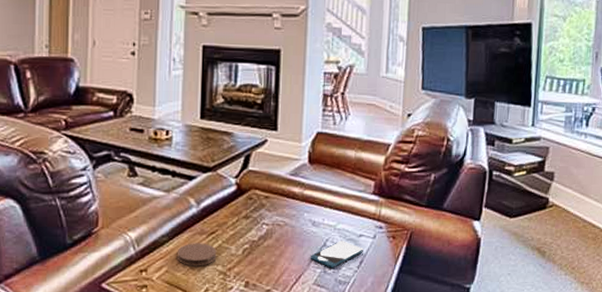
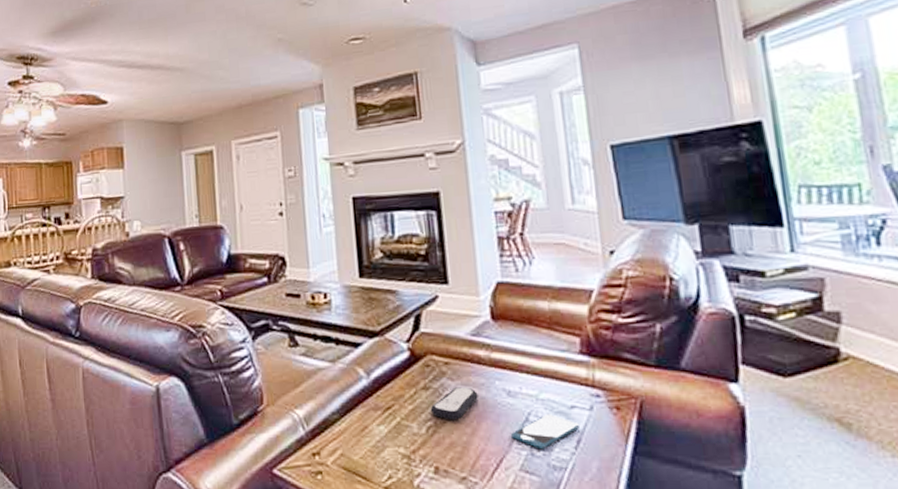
coaster: present [176,243,217,267] -> none [350,420,397,449]
remote control: none [248,217,289,244] -> present [430,387,478,420]

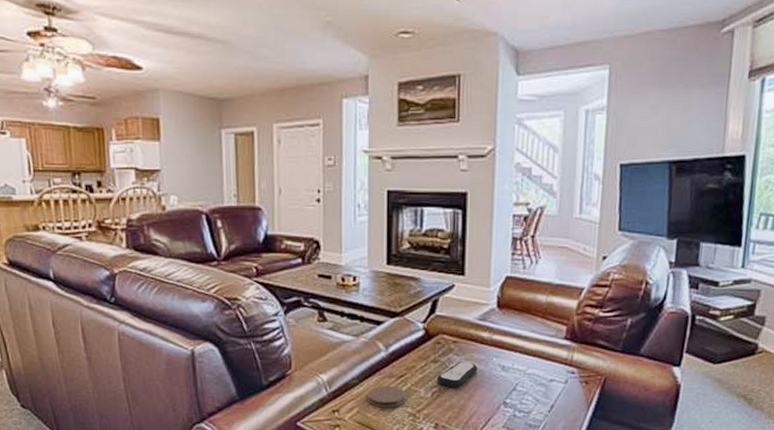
coaster: none [350,420,397,449] -> present [367,385,406,408]
smartphone: present [510,414,579,450] -> none [499,385,555,412]

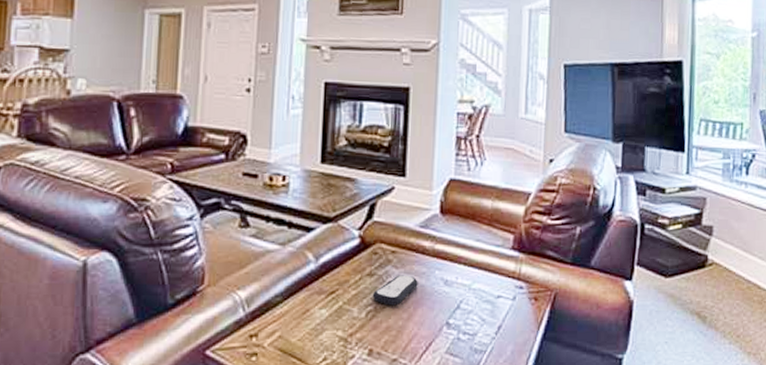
coaster: present [367,385,406,408] -> none [291,304,337,331]

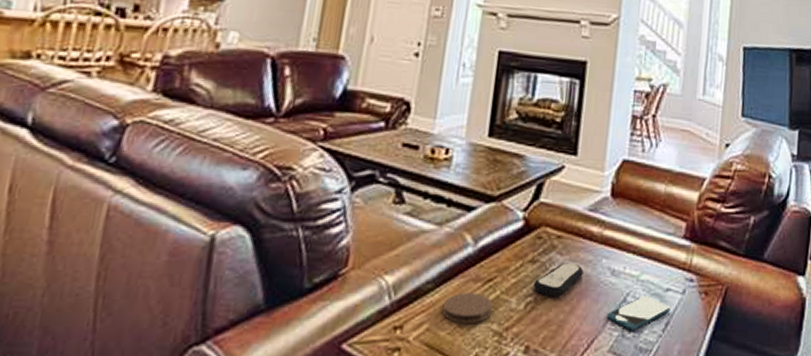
coaster: none [291,304,337,331] -> present [442,292,494,324]
smartphone: none [441,302,502,334] -> present [606,295,670,331]

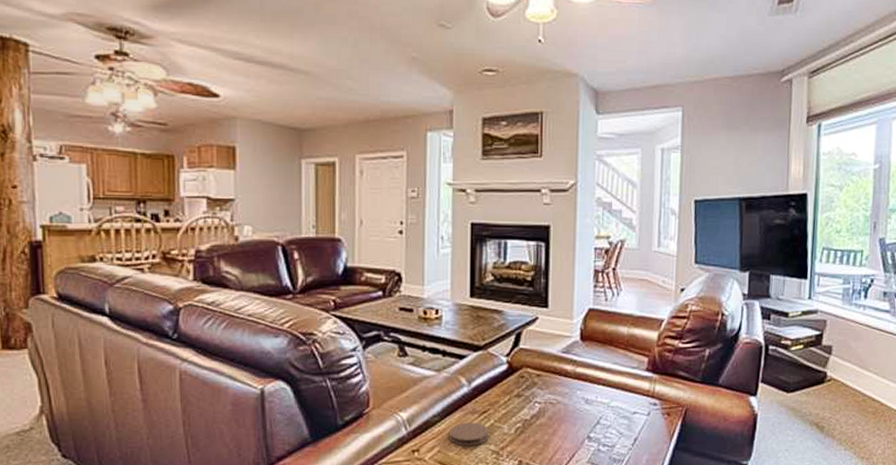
remote control: present [533,262,584,297] -> none [520,395,562,423]
smartphone: present [606,295,670,331] -> none [583,418,638,446]

